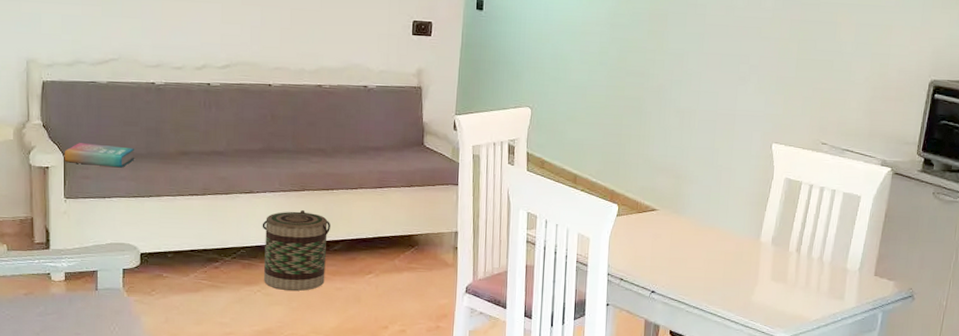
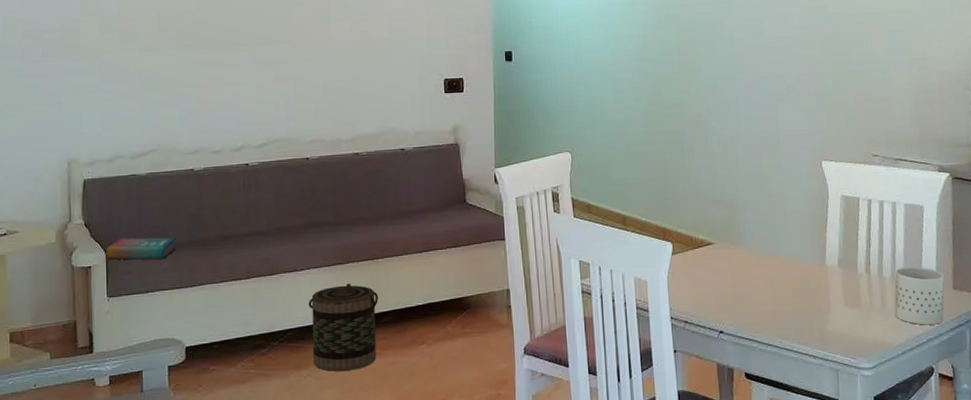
mug: none [817,250,869,306] -> present [894,266,945,325]

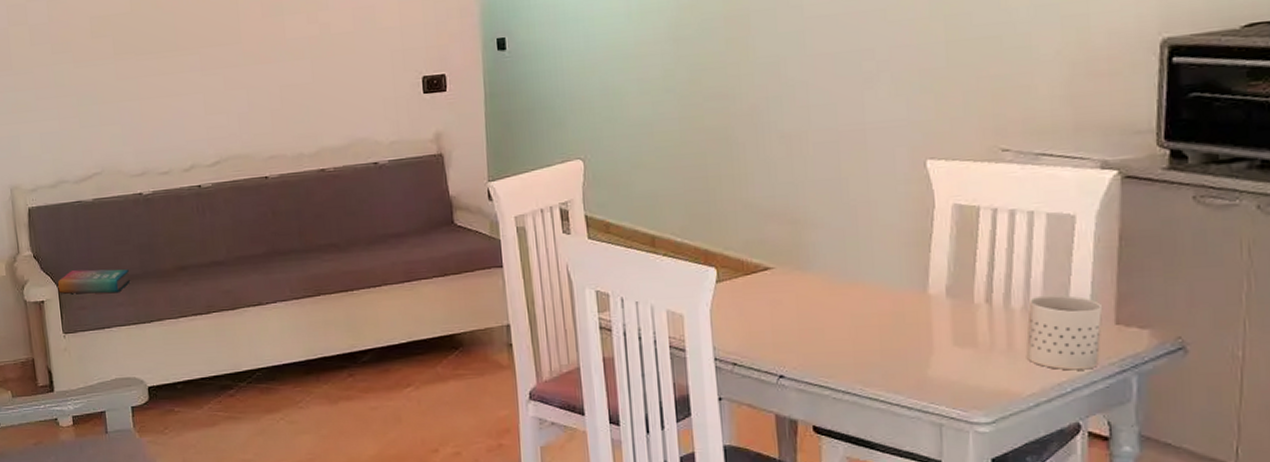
basket: present [308,284,379,371] -> none [276,319,356,415]

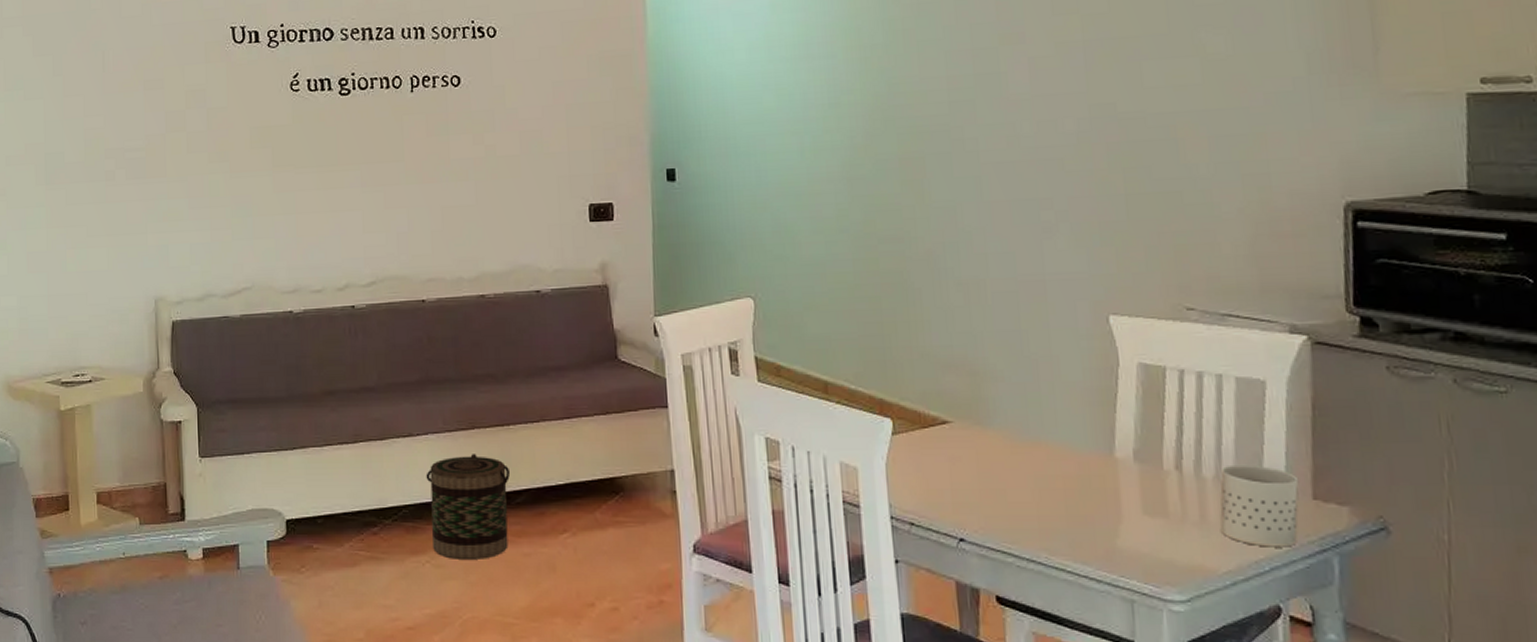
book: present [57,269,130,294] -> none [197,389,274,416]
basket: none [276,319,356,415] -> present [426,454,511,559]

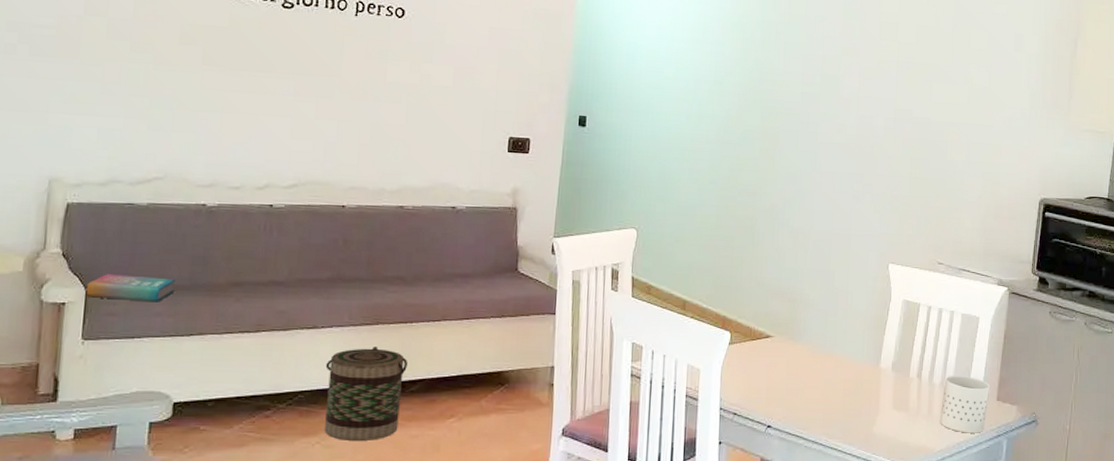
book: none [197,389,274,416] -> present [85,274,175,302]

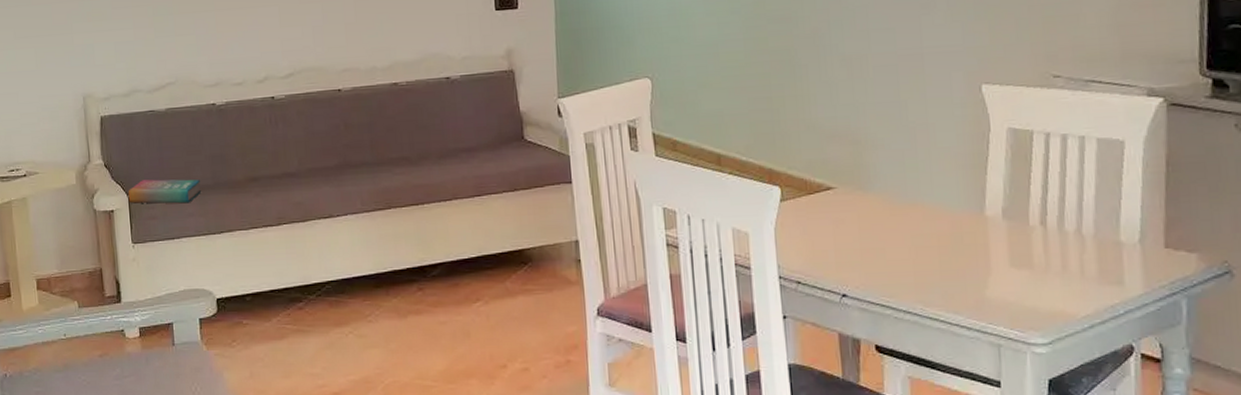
basket: present [325,347,408,440] -> none [346,232,426,329]
mug: present [940,375,991,433] -> none [1080,218,1153,293]

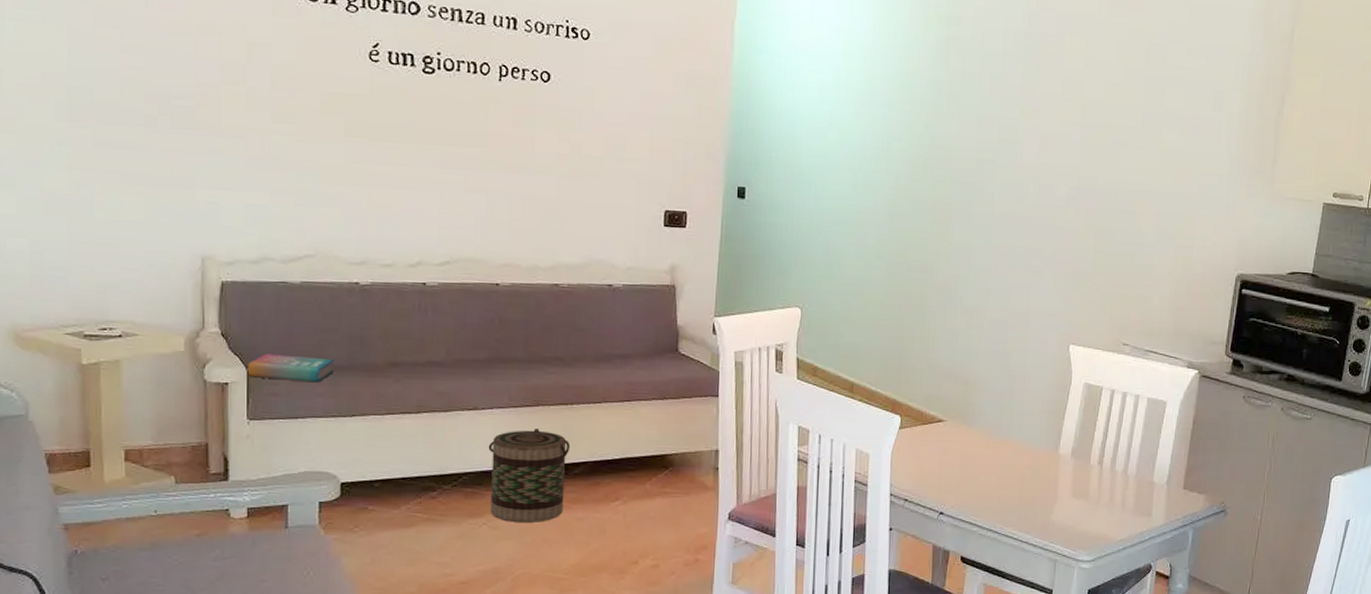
basket: none [346,232,426,329] -> present [488,429,571,522]

